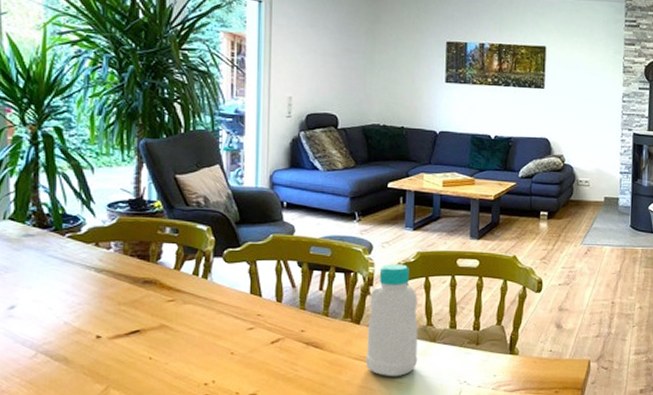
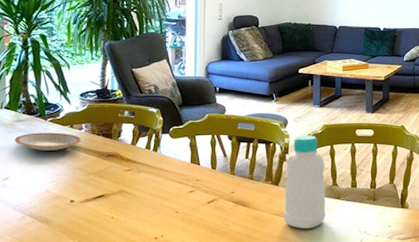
plate: none [21,251,110,274] -> present [14,132,82,151]

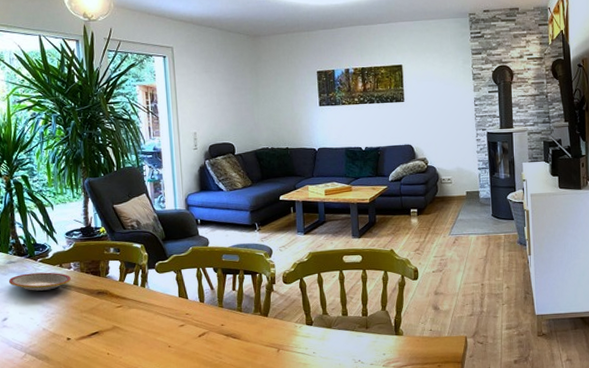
bottle: present [283,135,326,229] -> none [274,264,318,360]

